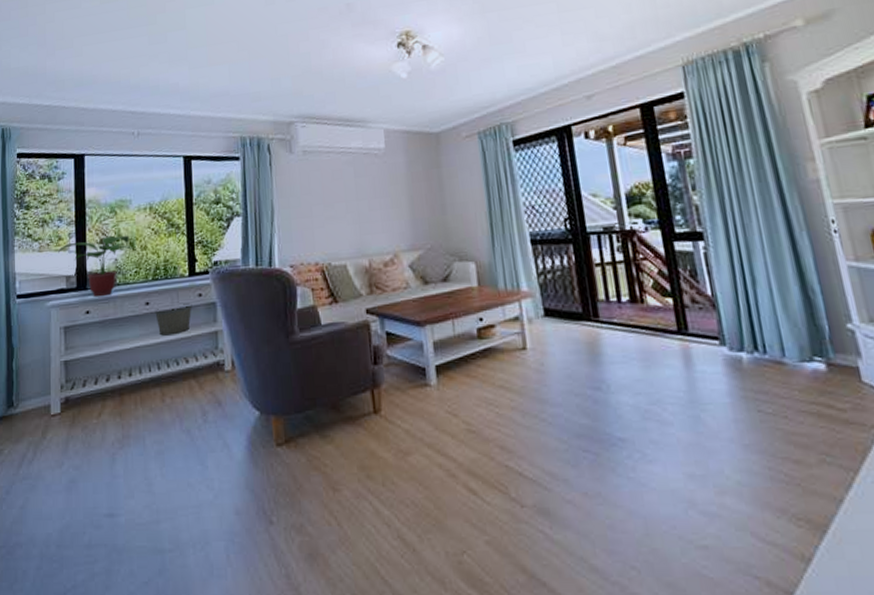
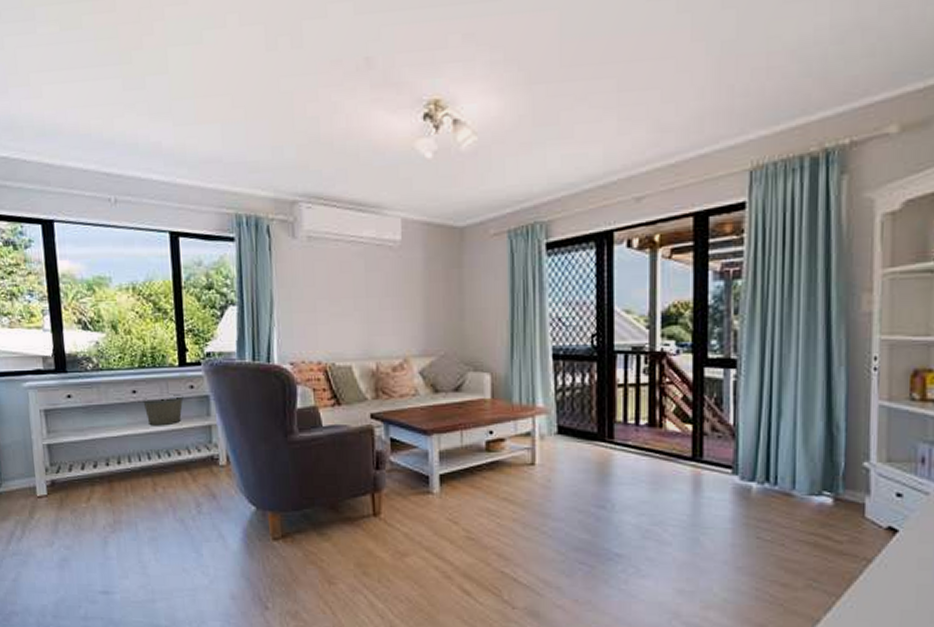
potted plant: present [57,235,136,297] -> none [30,316,120,381]

